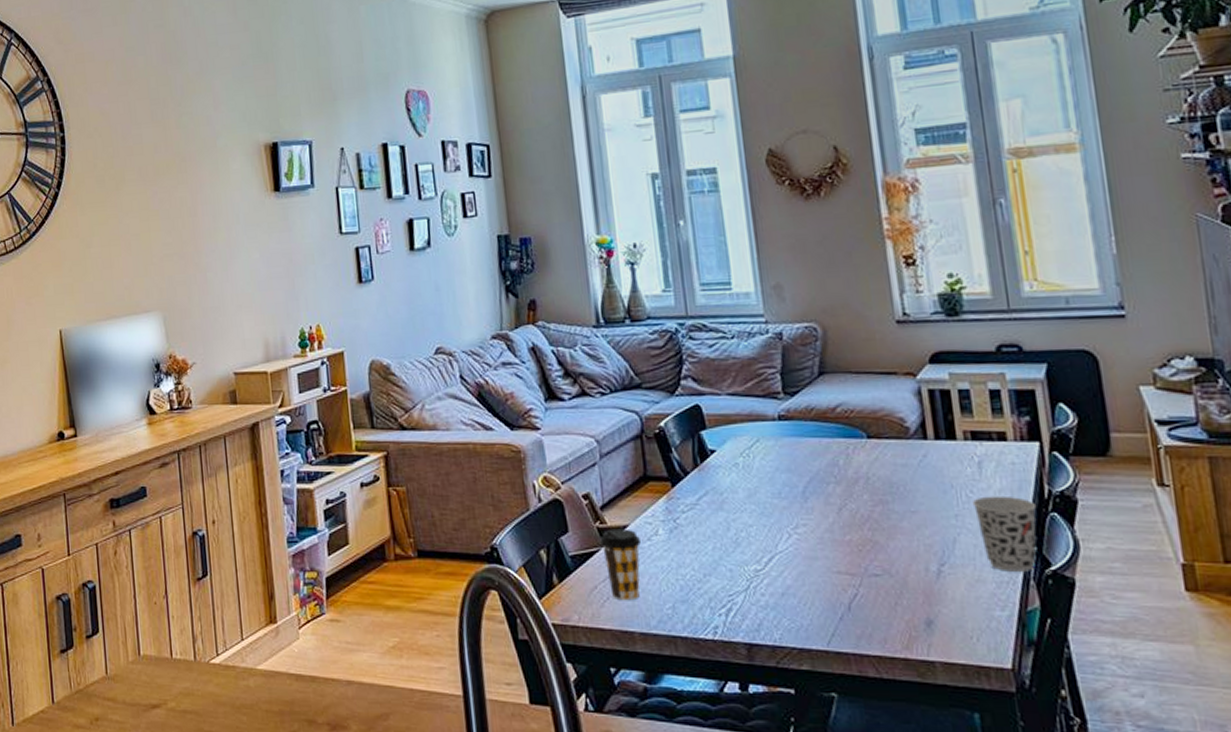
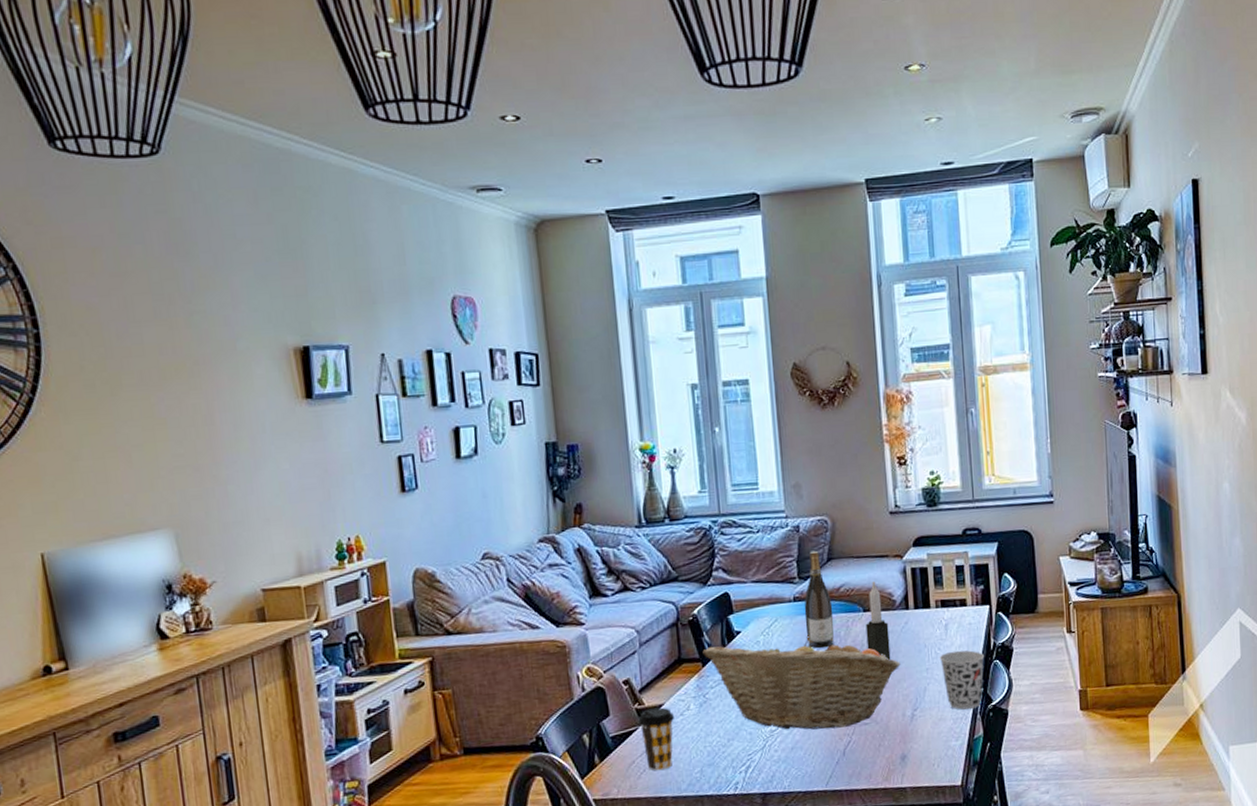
fruit basket: none [671,461,920,576] -> present [702,635,901,730]
wine bottle: none [791,362,831,478] -> present [804,550,834,648]
candle: none [870,403,906,499] -> present [865,581,891,660]

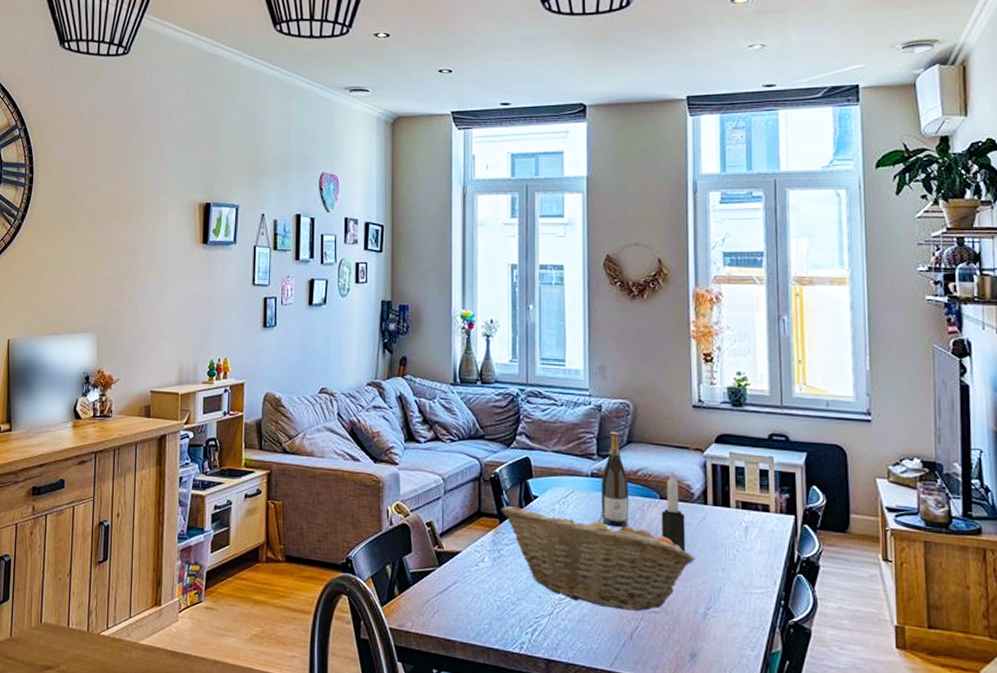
coffee cup: present [638,707,674,771] -> none [437,553,469,615]
cup: present [939,650,984,710] -> none [737,555,786,621]

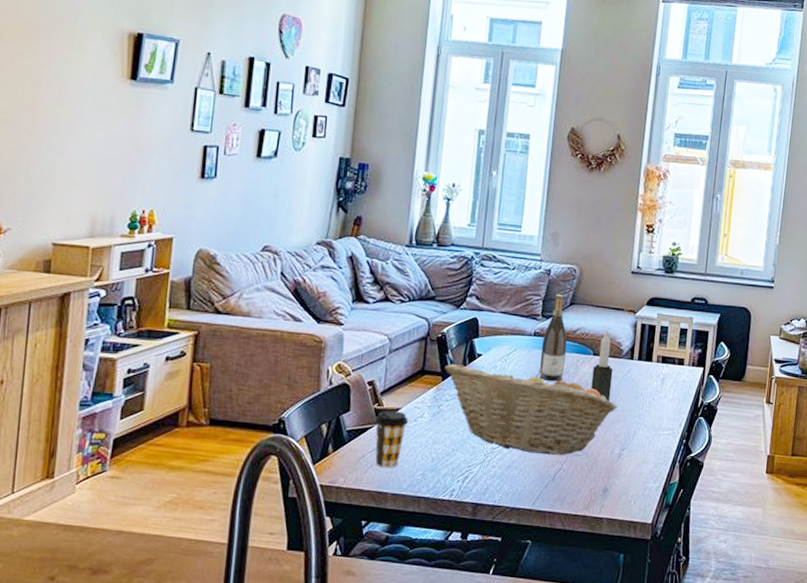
coffee cup: none [437,553,469,615] -> present [375,410,408,468]

